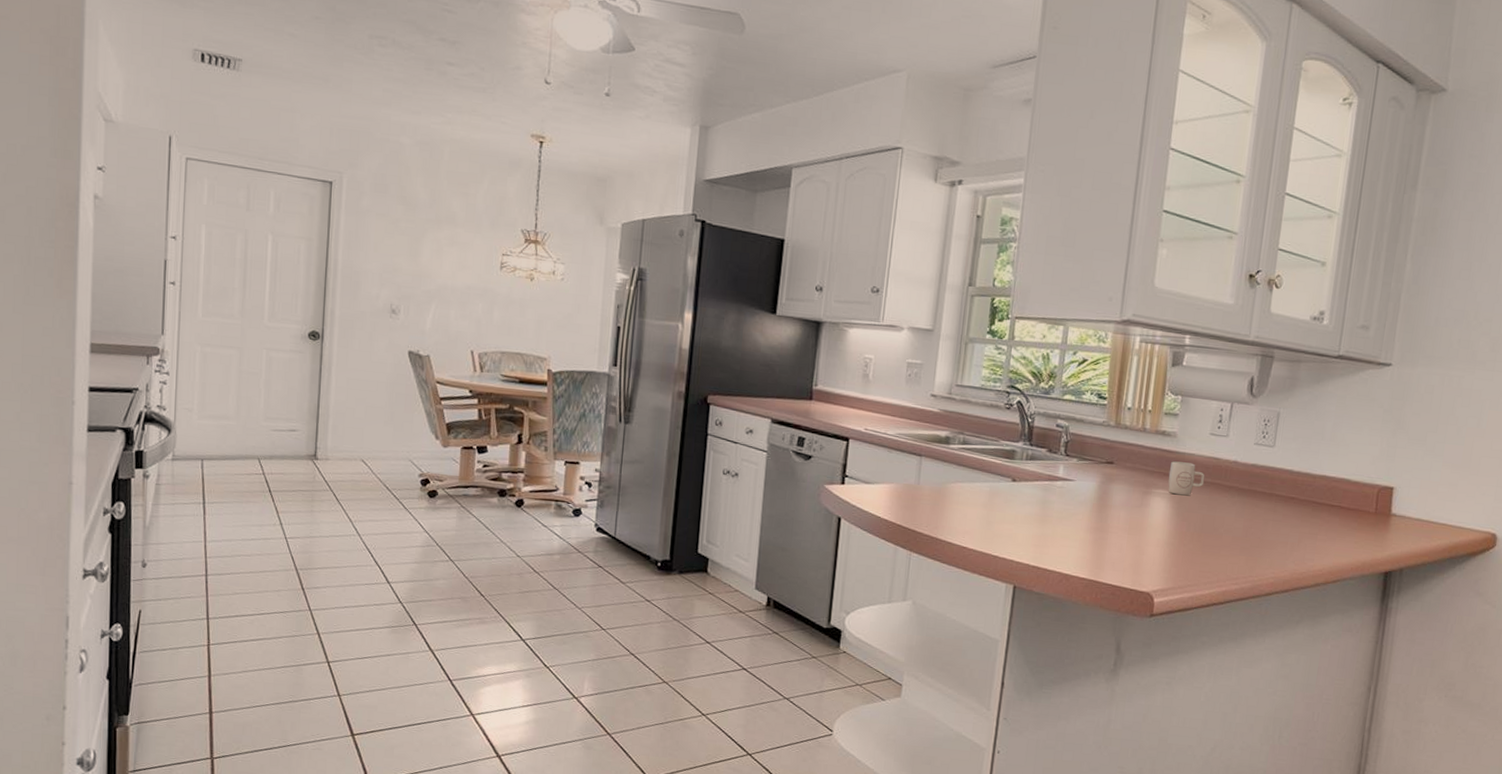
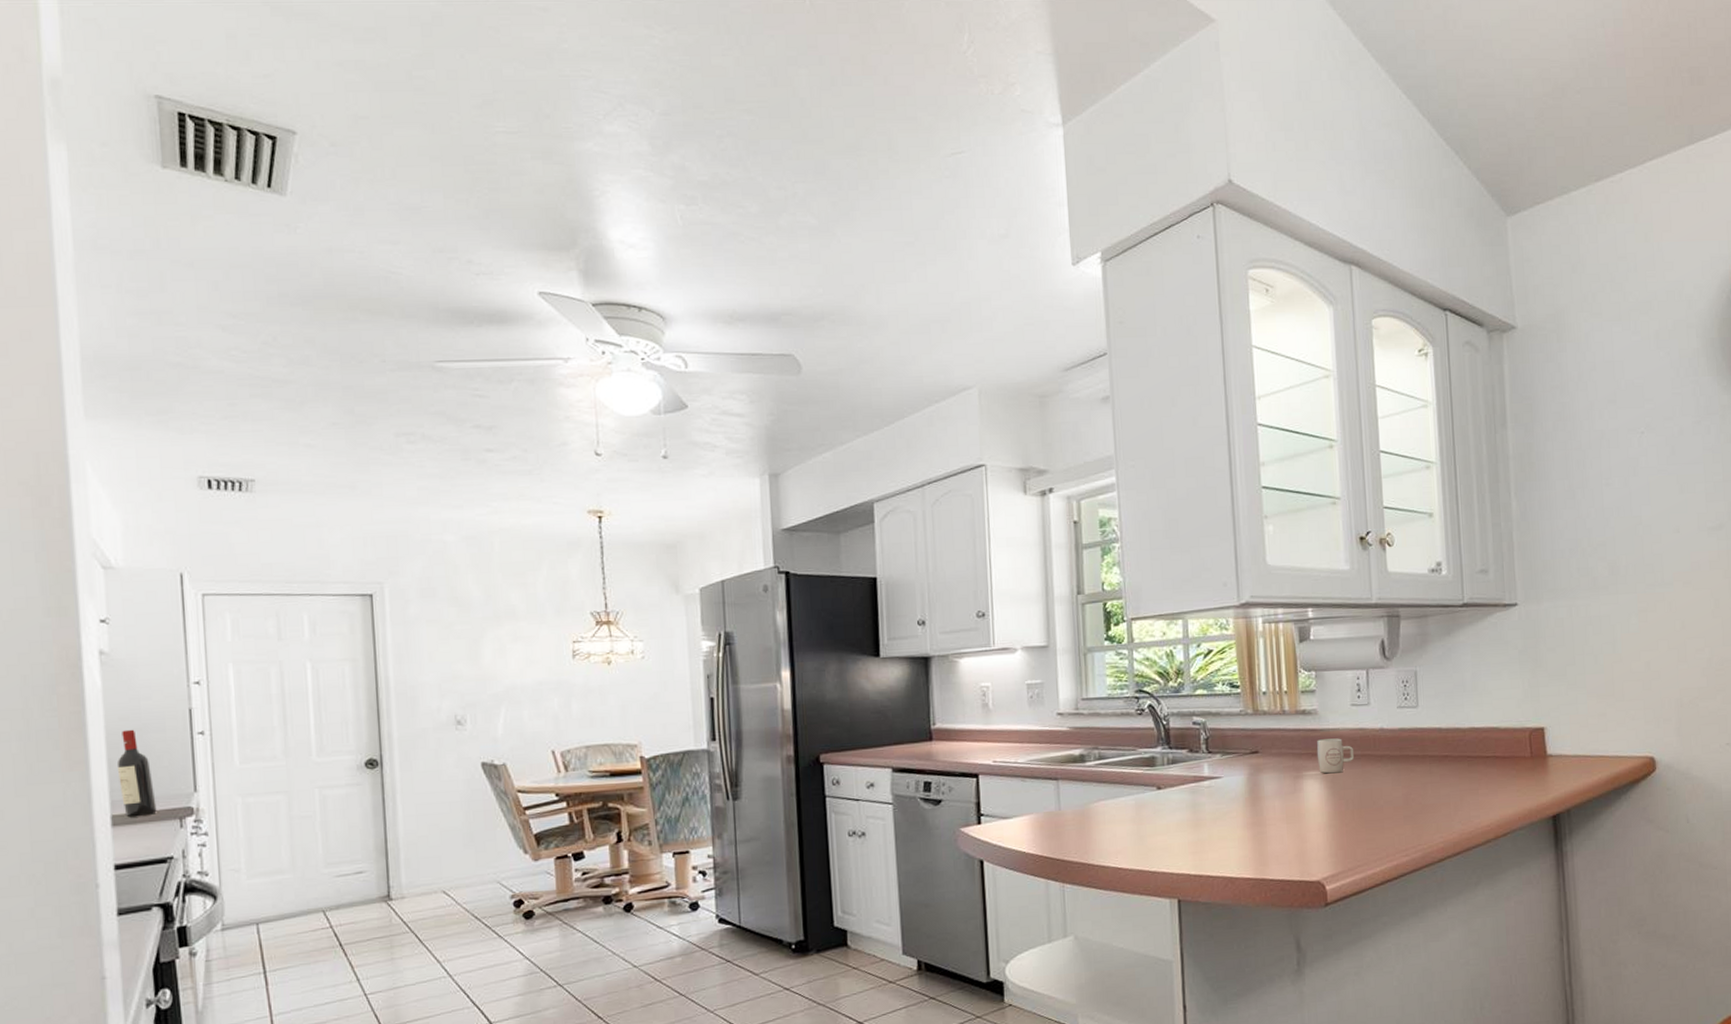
wine bottle: none [99,269,129,349] -> present [116,729,157,818]

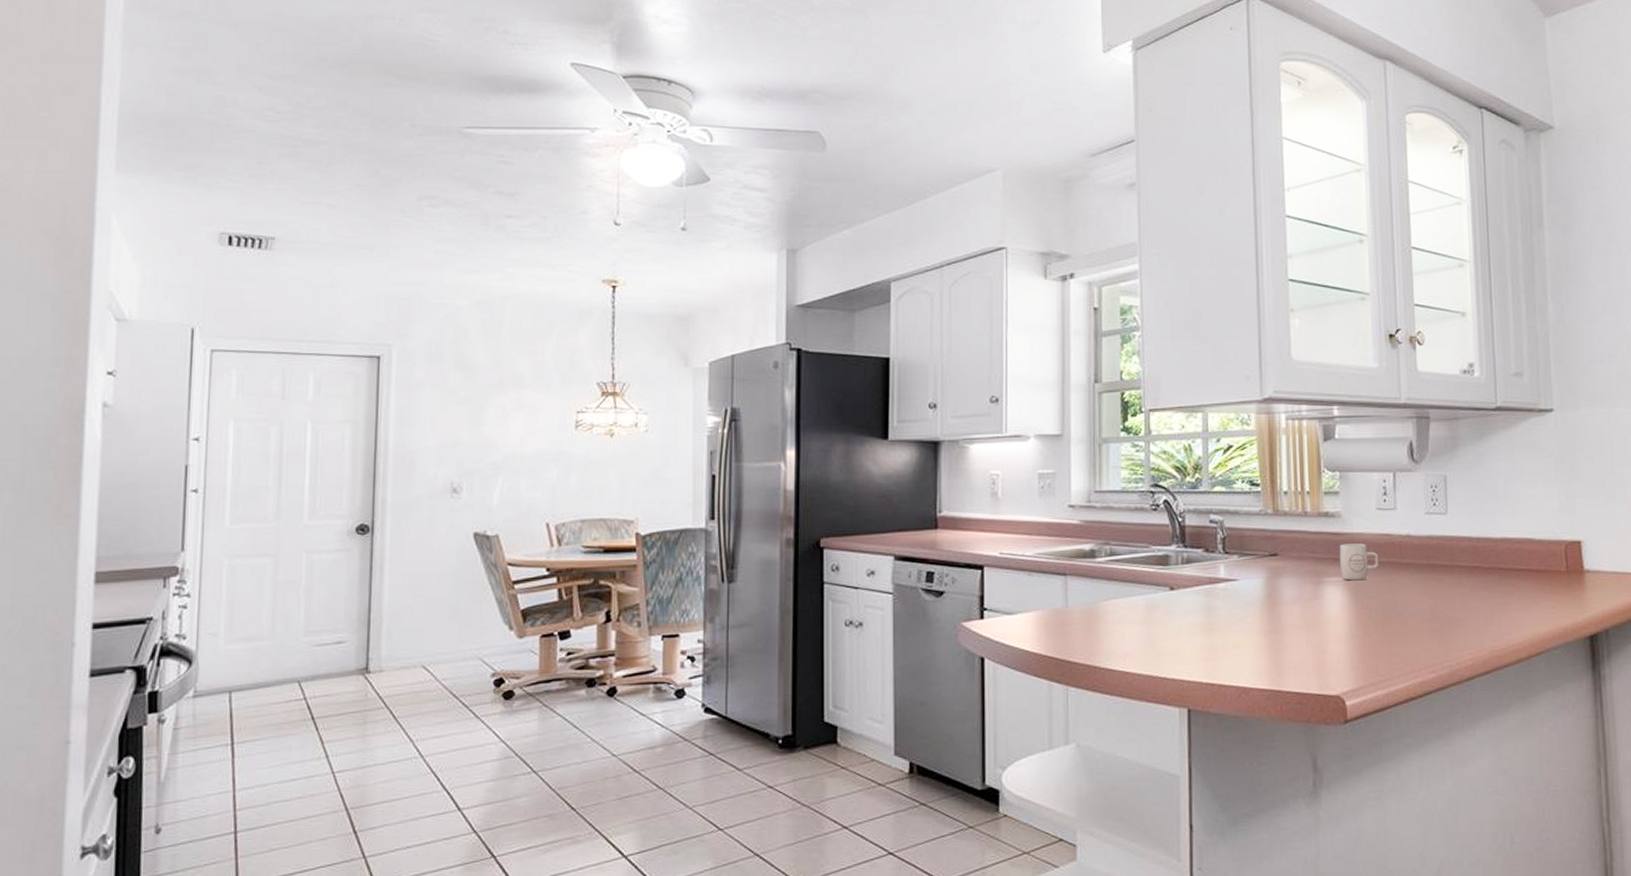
wine bottle: present [116,729,157,818] -> none [106,484,142,575]

